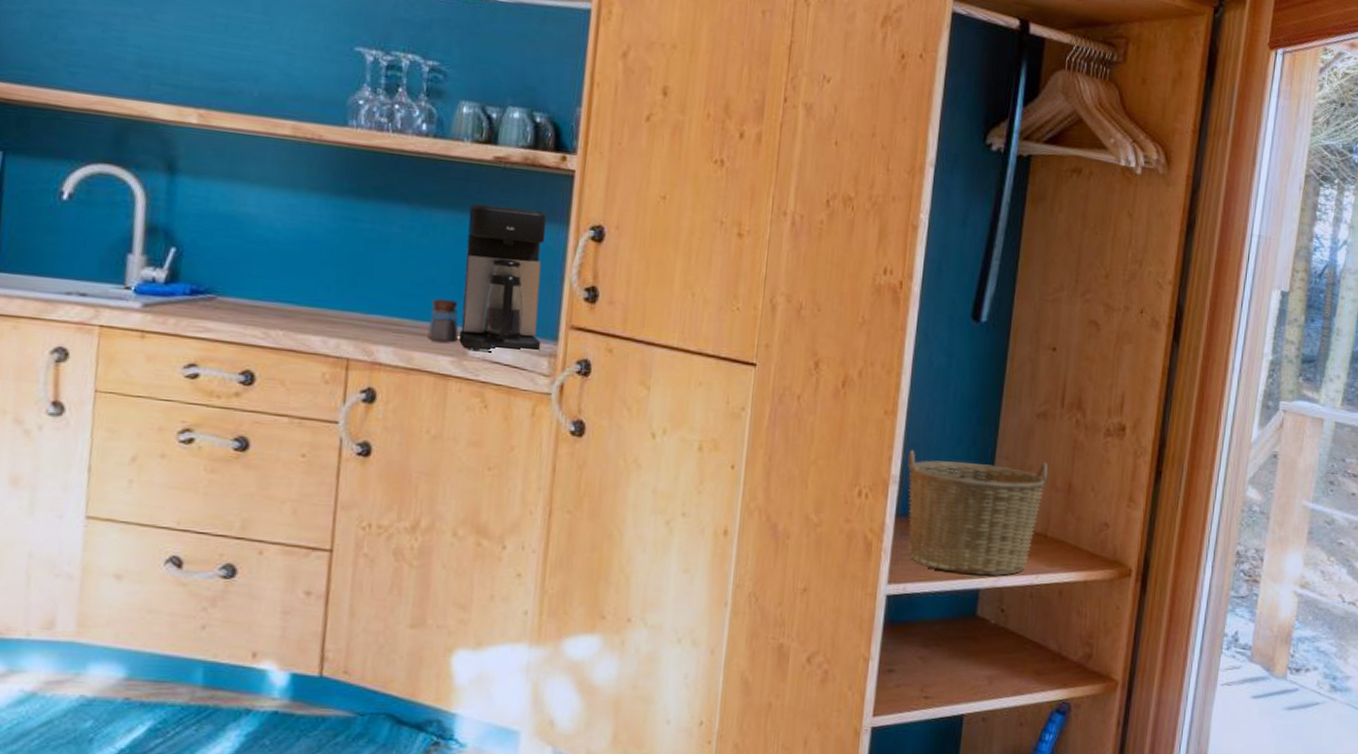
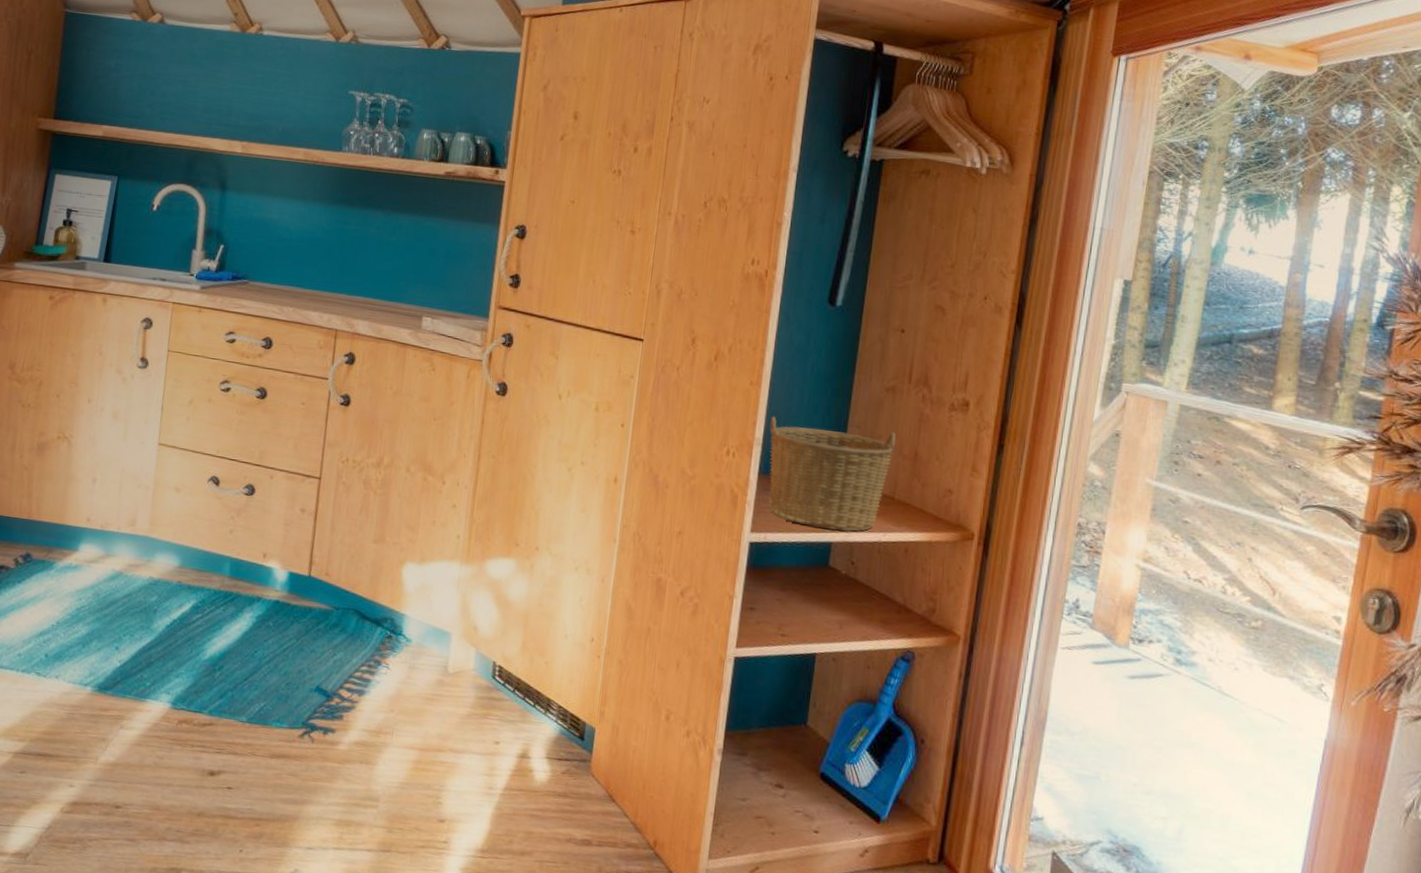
salt shaker: present [427,298,459,343] -> none [393,283,416,319]
coffee maker: present [458,204,547,352] -> none [415,209,483,326]

